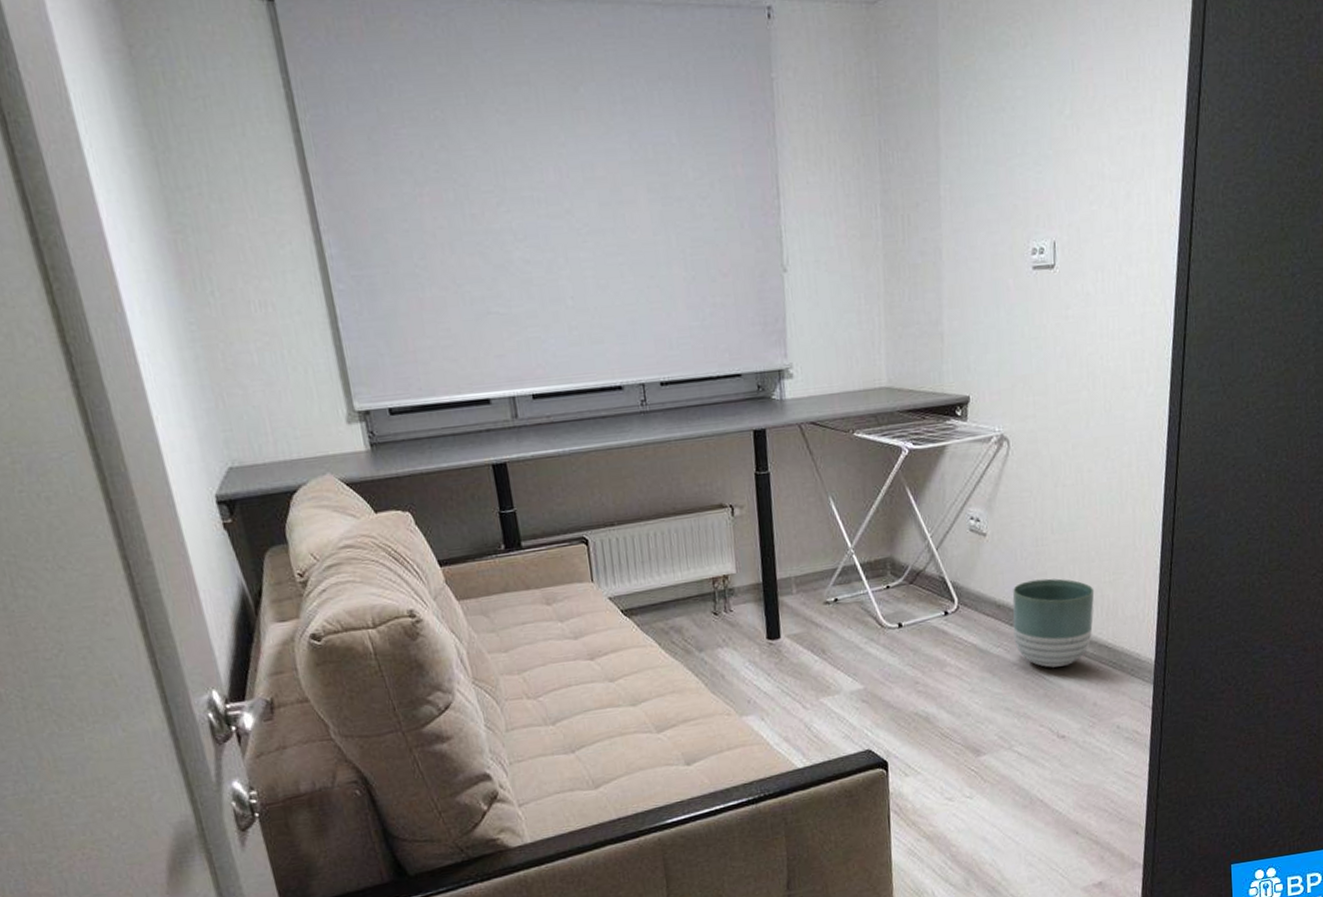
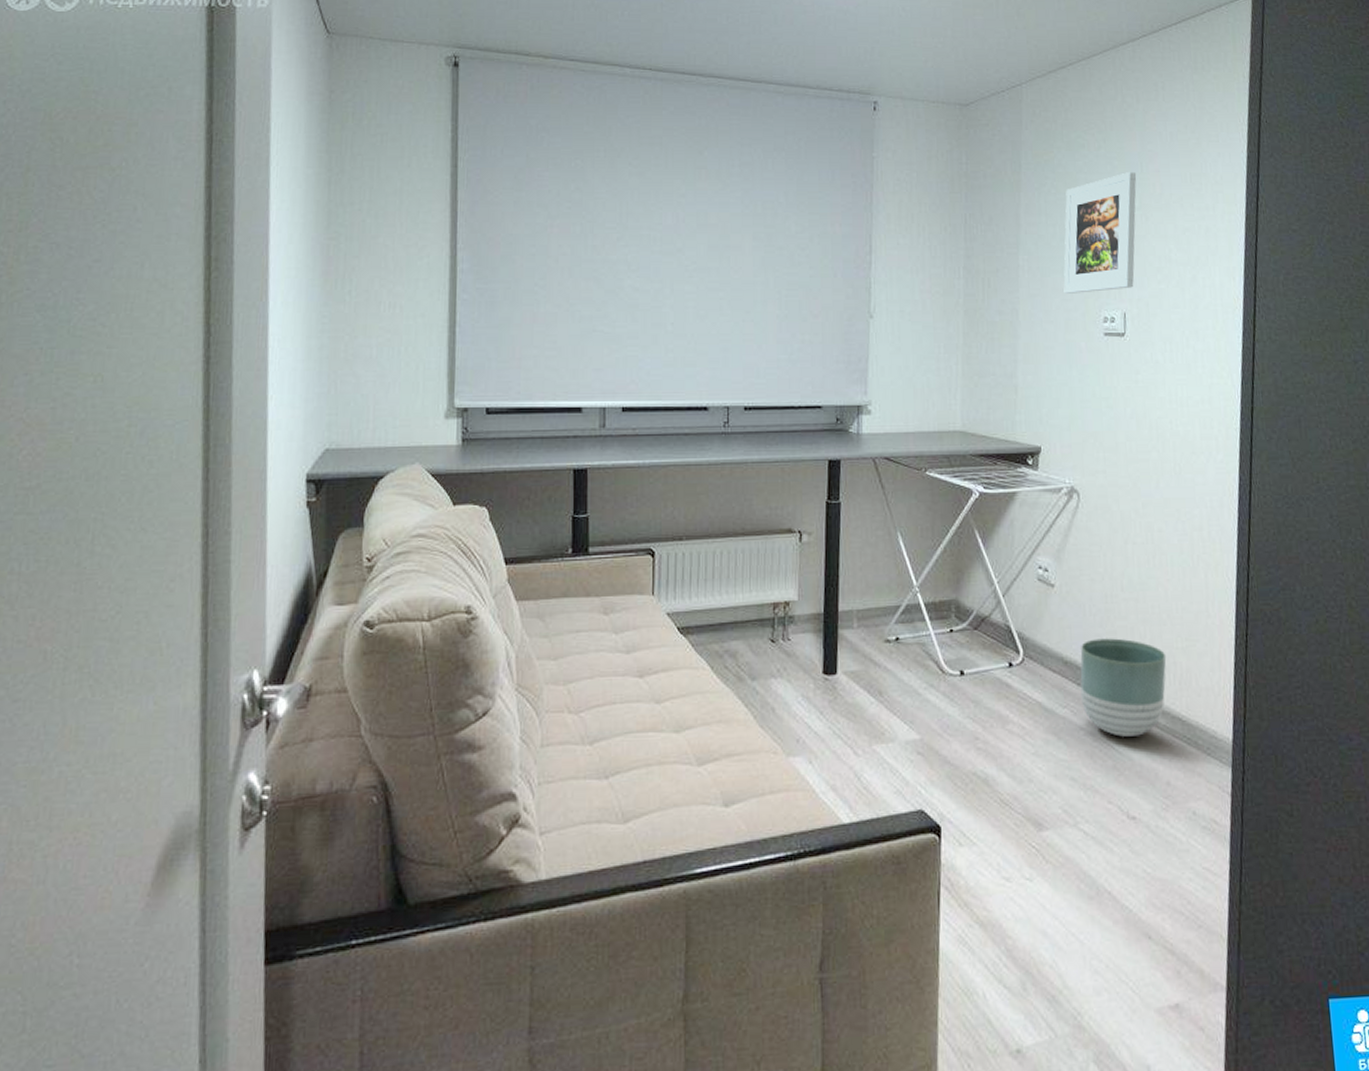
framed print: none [989,71,1068,225] -> present [1063,171,1137,293]

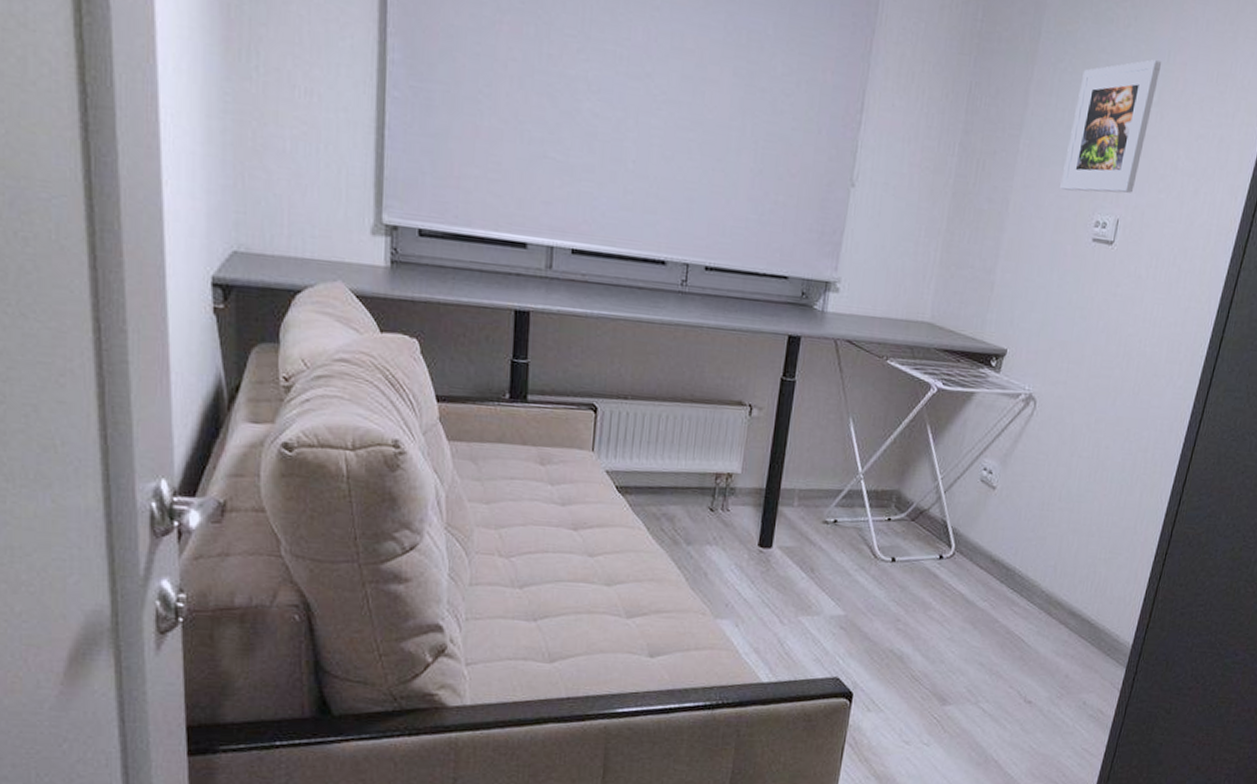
planter: present [1080,638,1167,737] -> none [1001,542,1089,633]

